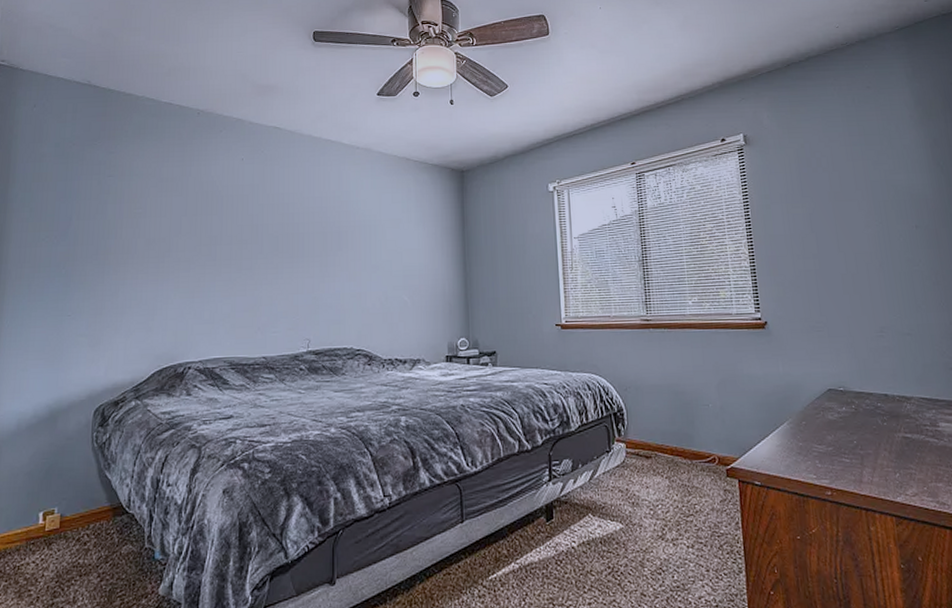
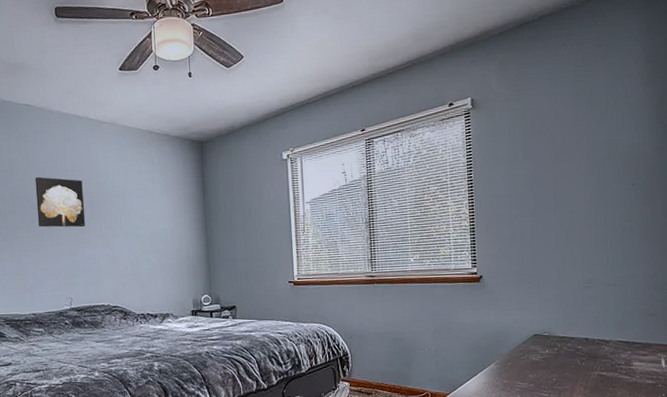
wall art: none [277,203,331,260] -> present [35,176,86,228]

